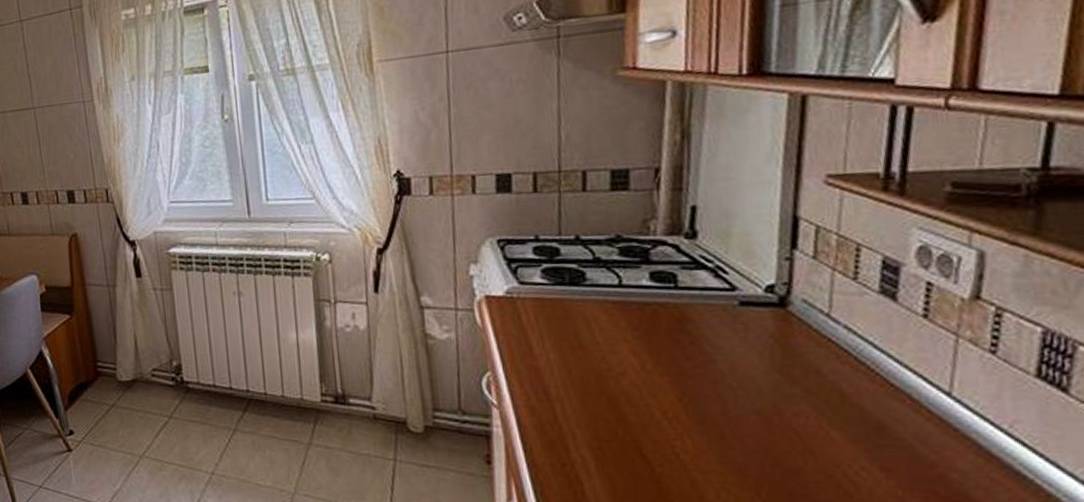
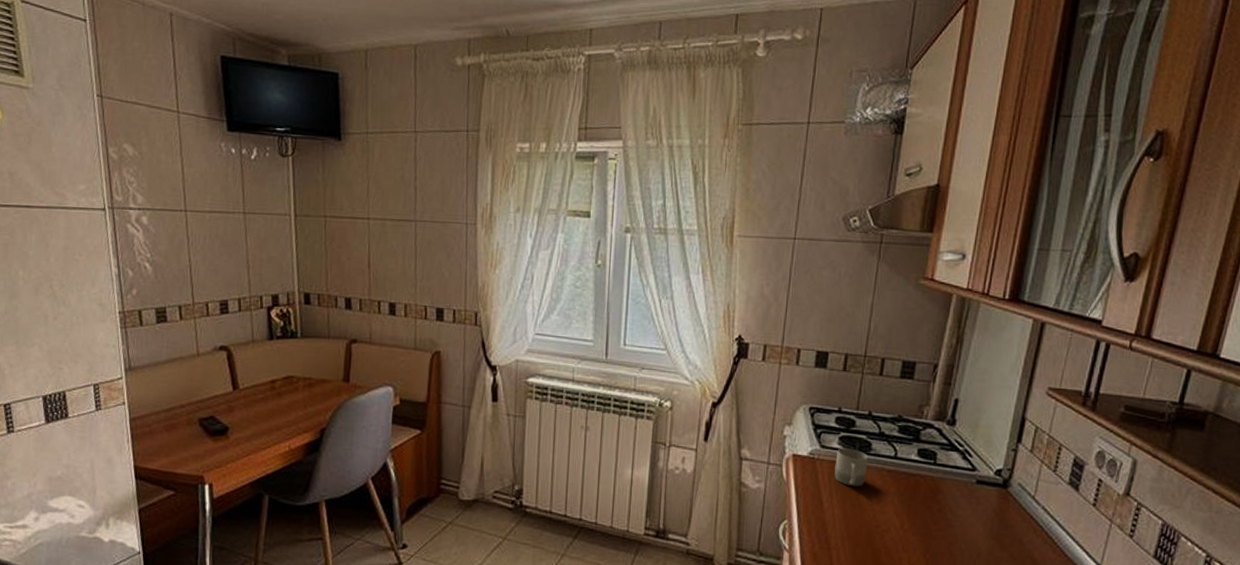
cup: none [541,281,585,326] -> present [834,448,868,487]

